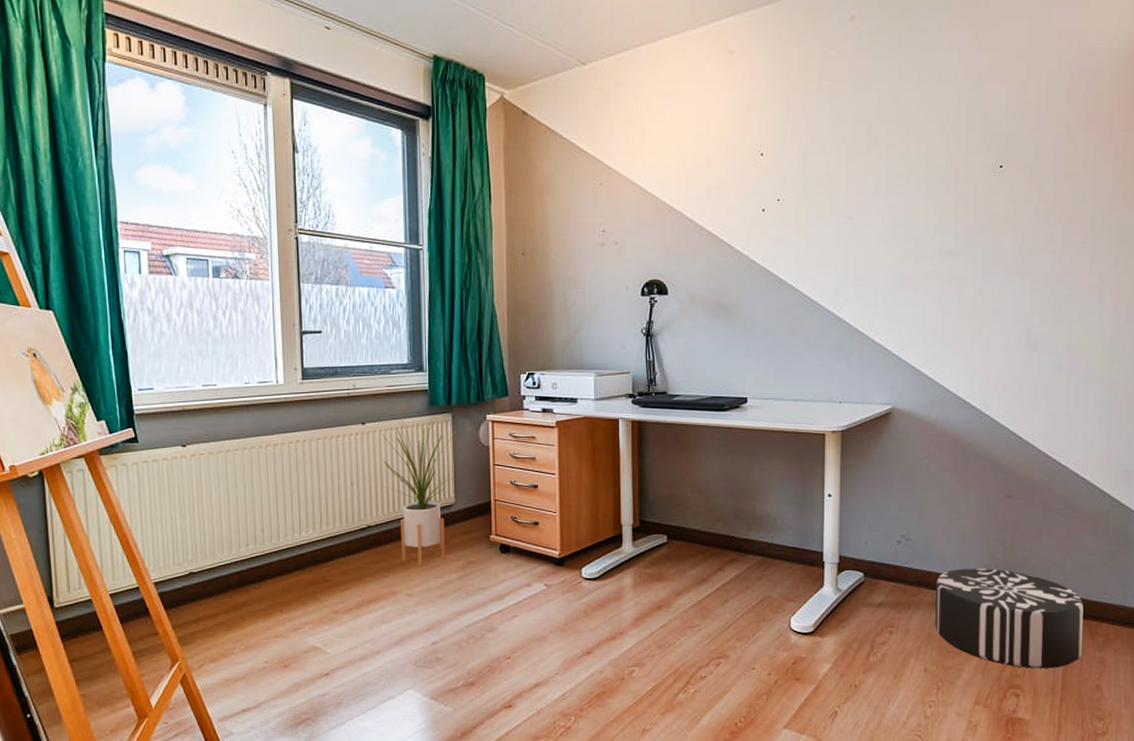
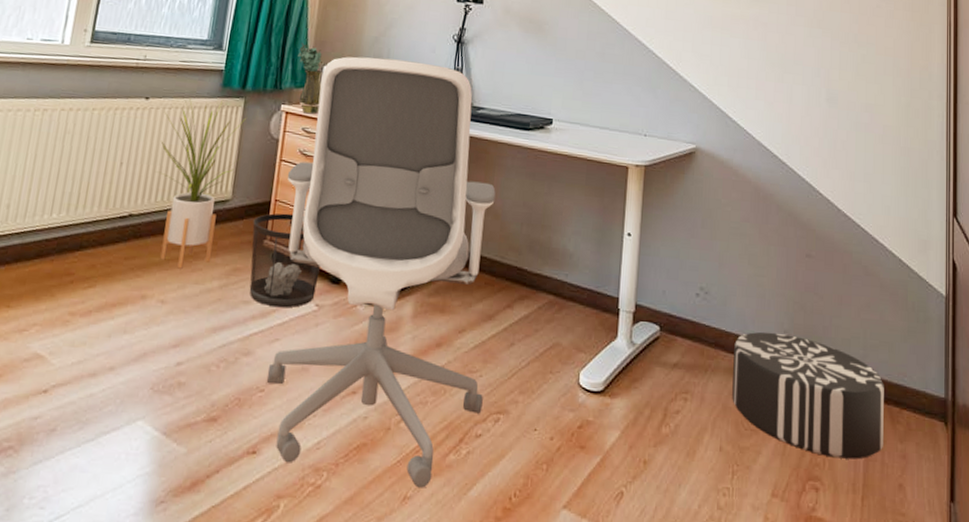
waste bin: none [478,510,544,590] -> present [249,213,320,308]
vase: none [495,354,522,419] -> present [298,42,324,114]
office chair: none [502,359,704,722] -> present [266,56,496,488]

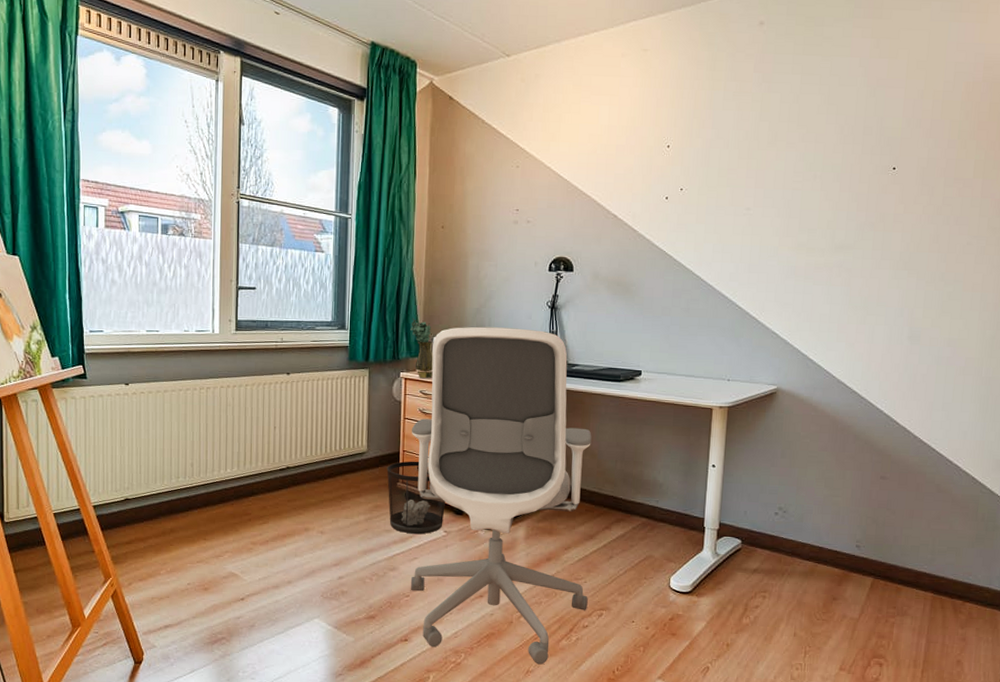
house plant: present [157,98,246,269] -> none [303,371,372,507]
pouf: present [732,331,884,459] -> none [806,542,950,642]

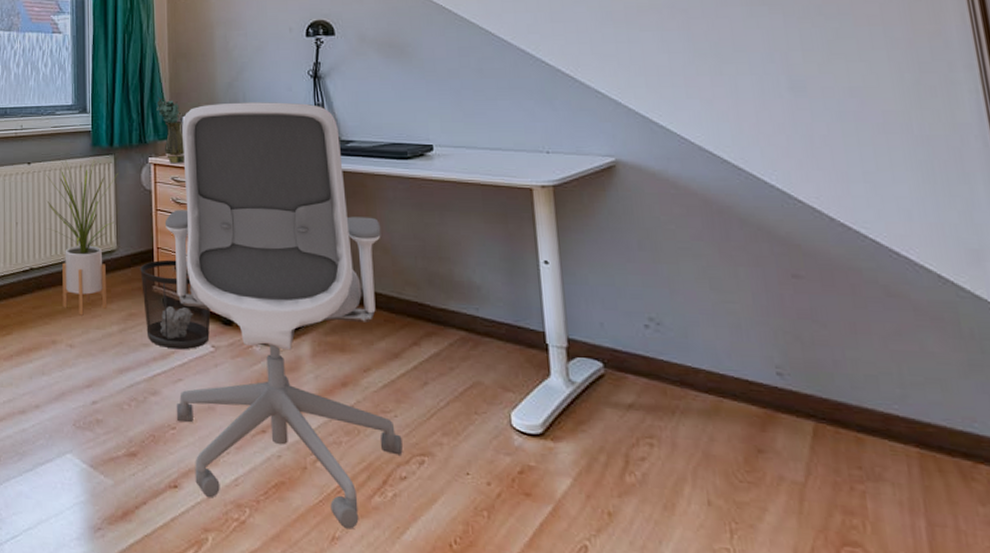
house plant: none [303,371,372,507] -> present [45,158,120,316]

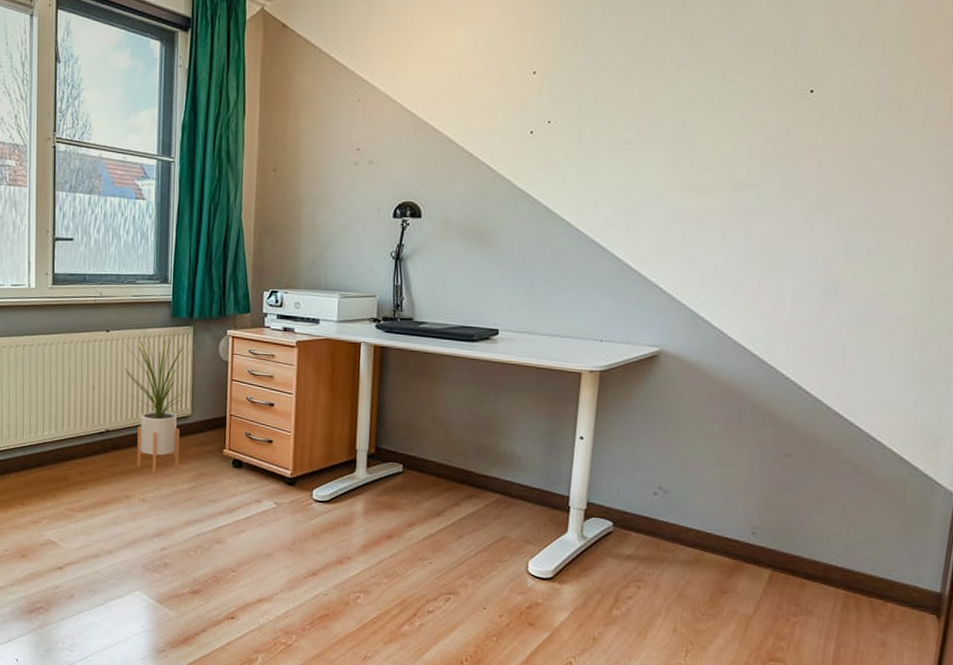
waste bin: present [140,259,211,350] -> none [212,426,276,506]
vase: present [156,96,185,163] -> none [238,270,264,337]
office chair: present [164,102,403,529] -> none [237,280,440,651]

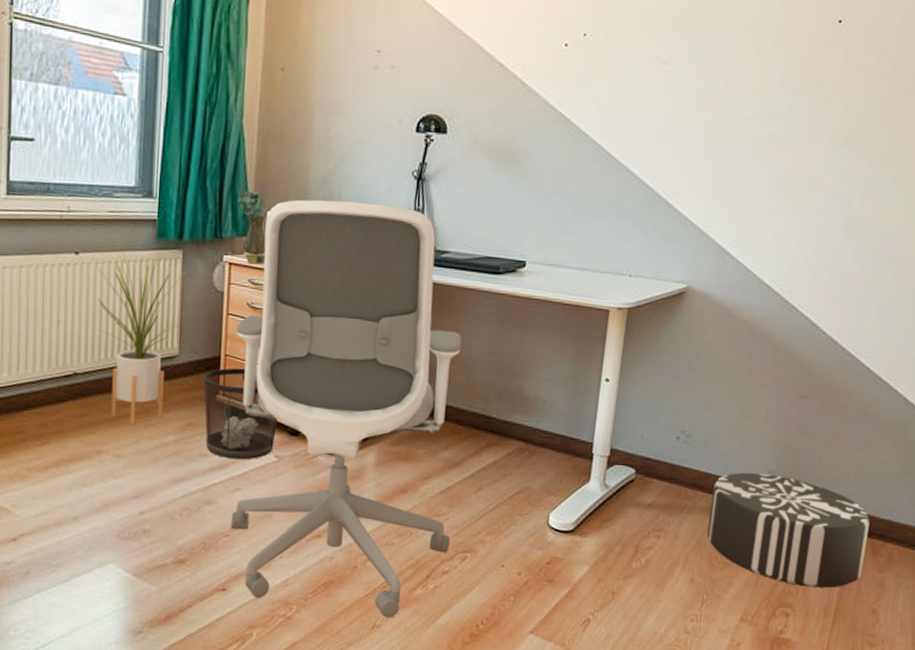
waste bin: none [212,426,276,506] -> present [203,367,277,460]
office chair: none [237,280,440,651] -> present [230,199,462,618]
vase: none [238,270,264,337] -> present [237,185,268,264]
pouf: none [689,527,867,645] -> present [707,472,870,588]

